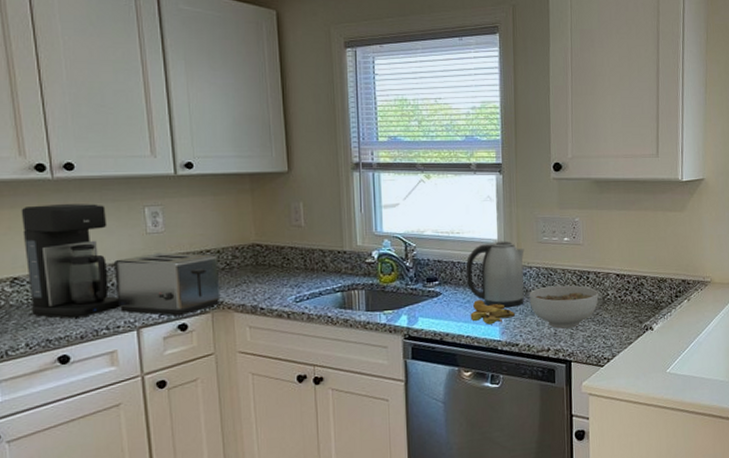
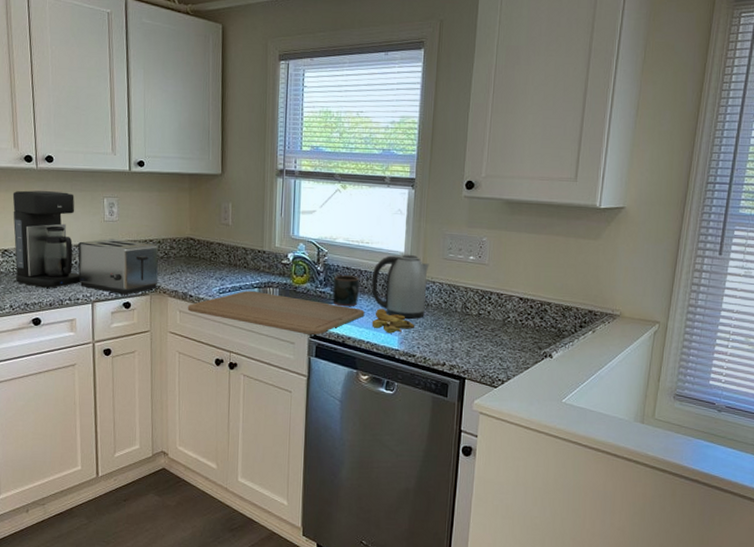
chopping board: none [258,295,462,336] -> present [187,290,365,335]
mug: none [425,268,454,302] -> present [333,275,360,307]
bowl: present [529,285,599,329] -> none [429,302,499,346]

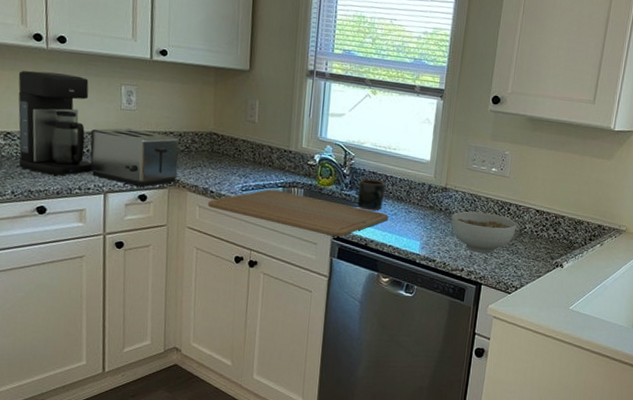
kettle: present [372,254,429,319] -> none [396,162,454,226]
banana: present [372,309,414,334] -> none [395,214,436,239]
bowl: none [429,302,499,346] -> present [451,211,517,254]

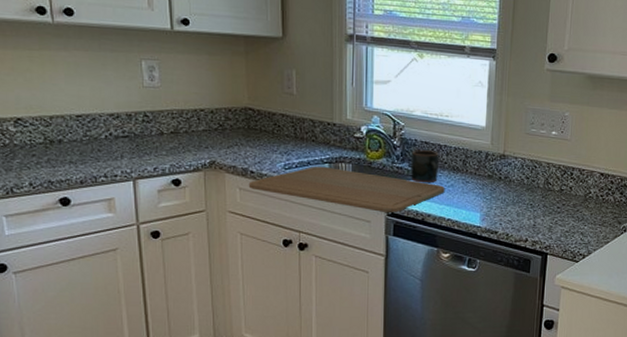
coffee maker: present [18,70,92,176] -> none [23,48,117,163]
toaster: present [90,128,179,187] -> none [111,107,213,171]
bowl: present [451,211,517,254] -> none [512,178,581,222]

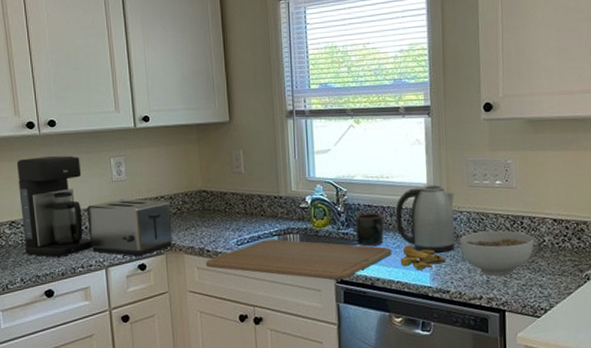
coffee maker: none [23,48,117,163] -> present [16,155,92,257]
toaster: none [111,107,213,171] -> present [86,199,173,257]
kettle: none [452,128,511,195] -> present [396,184,455,253]
banana: none [452,185,496,210] -> present [400,245,445,271]
bowl: none [512,178,581,222] -> present [460,230,534,276]

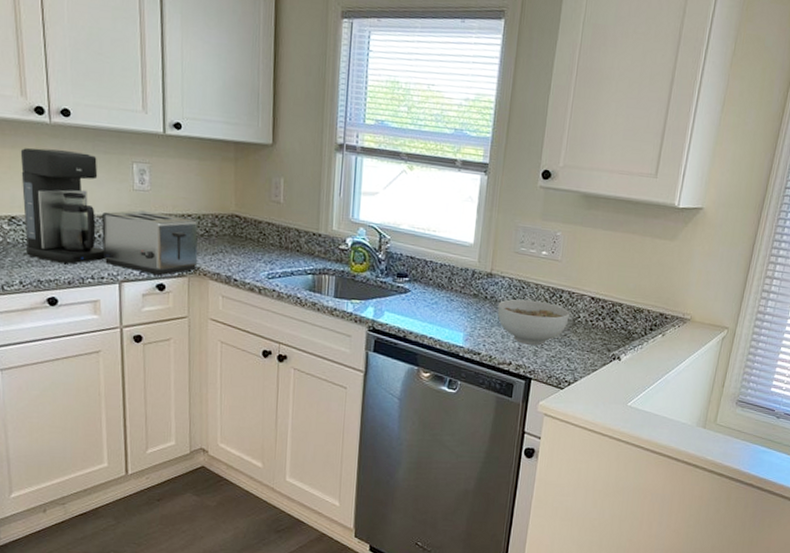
chopping board: present [205,239,392,280] -> none [231,276,429,328]
mug: present [356,213,384,247] -> none [394,264,424,300]
kettle: present [396,184,455,253] -> none [437,245,500,315]
banana: present [400,245,445,271] -> none [435,302,481,330]

